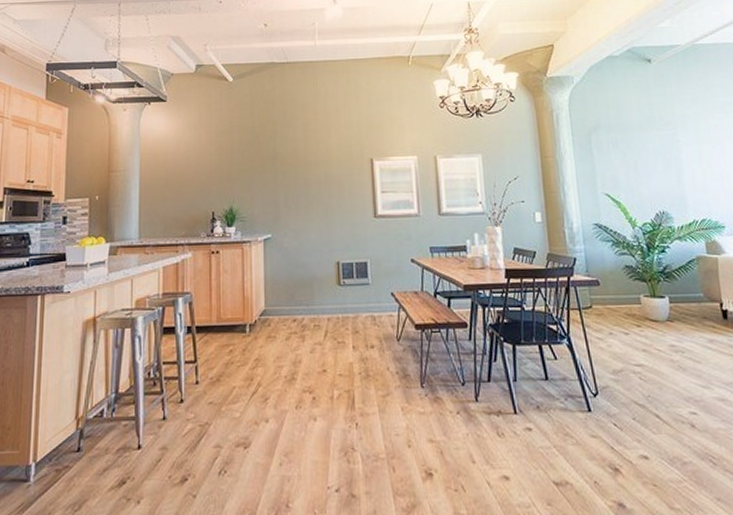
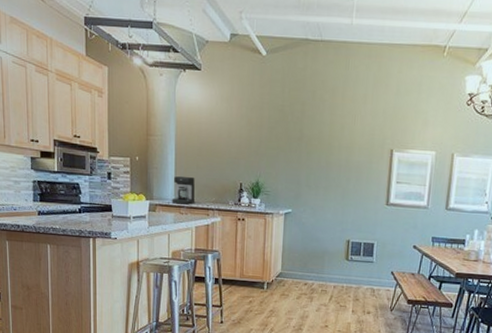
coffee maker: none [135,210,163,243] -> present [171,175,196,205]

